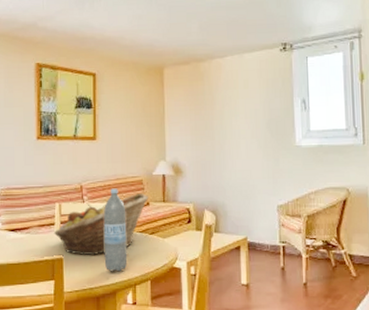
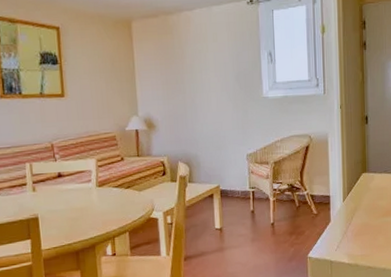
fruit basket: present [53,194,148,256] -> none [26,149,122,213]
water bottle: present [103,188,128,272] -> none [77,145,105,227]

